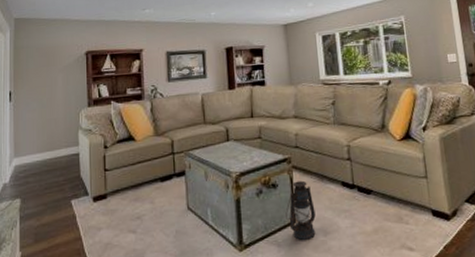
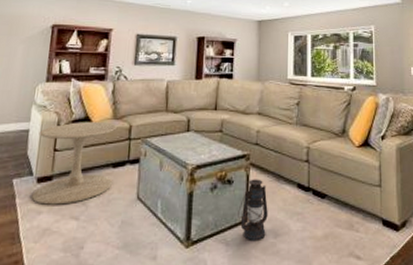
side table: none [88,139,163,222] -> present [31,122,117,205]

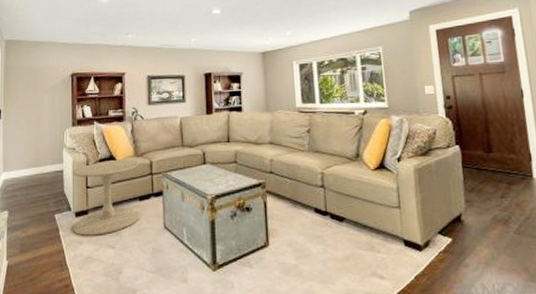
lantern: present [238,179,268,240] -> none [259,205,288,263]

